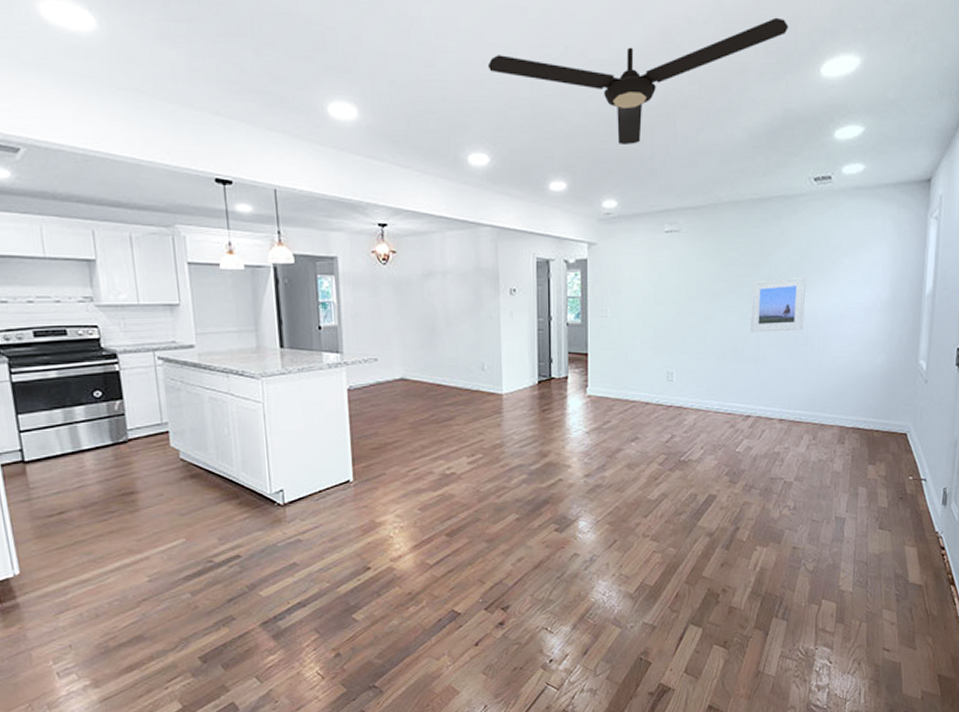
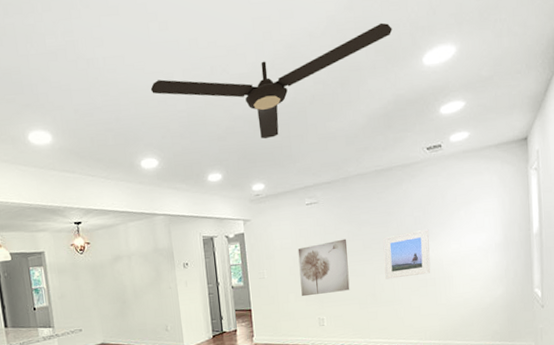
wall art: none [650,278,710,344] -> present [297,239,350,297]

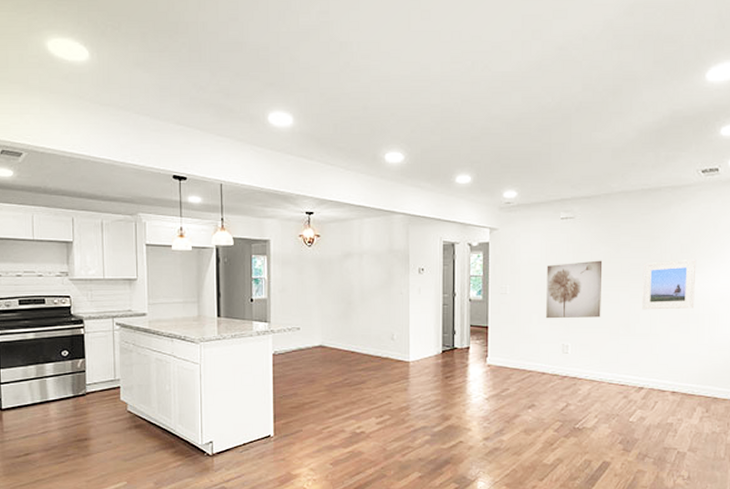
ceiling fan: present [150,22,393,139] -> none [404,32,675,144]

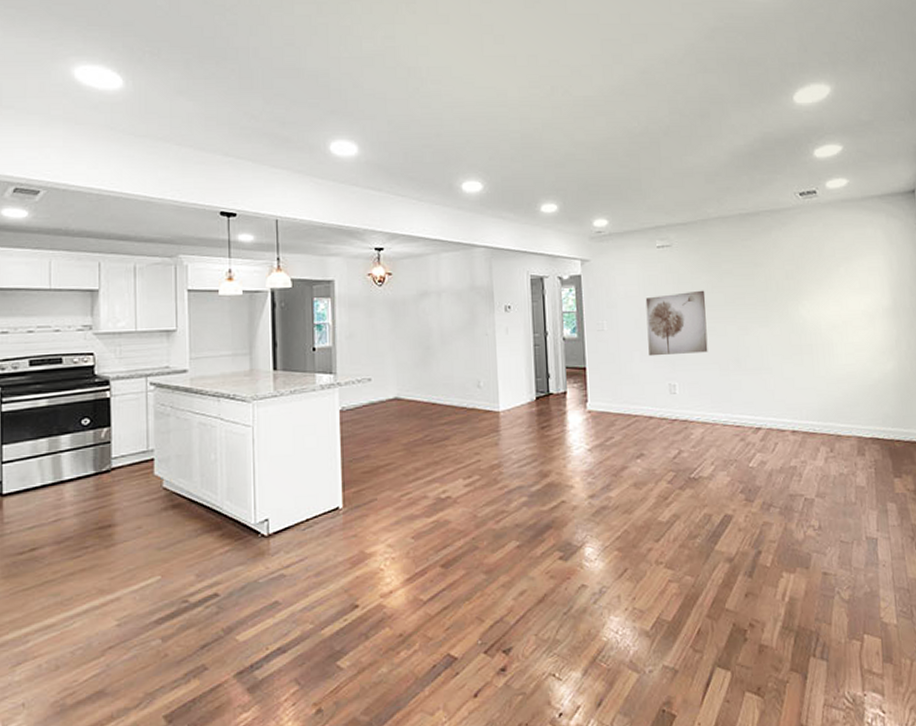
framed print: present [642,258,695,310] -> none [748,285,807,342]

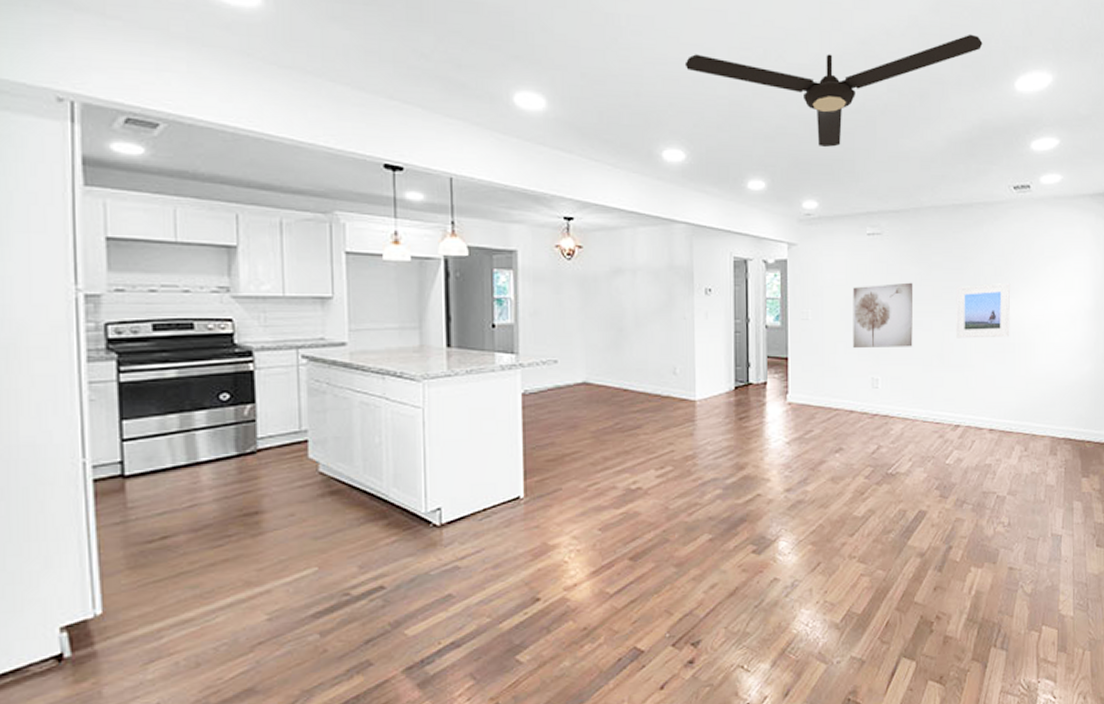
ceiling fan: none [479,55,759,170] -> present [684,34,983,148]
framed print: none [748,285,807,342] -> present [956,282,1010,339]

